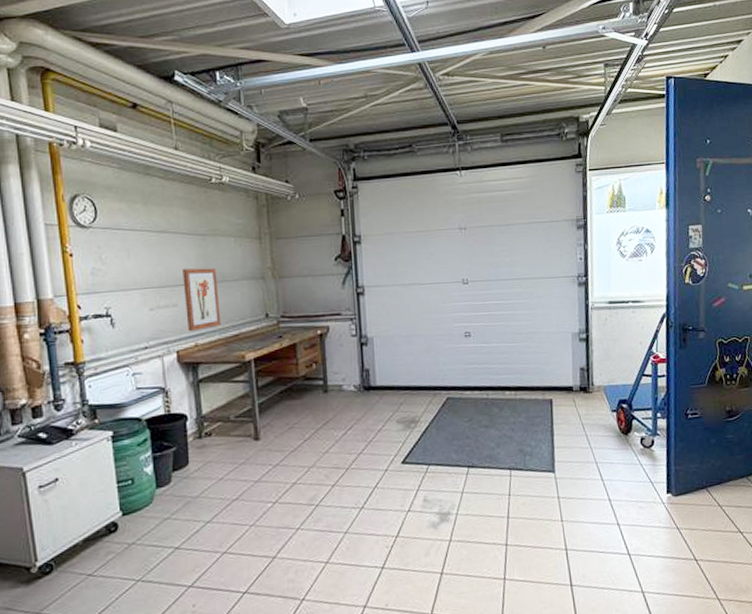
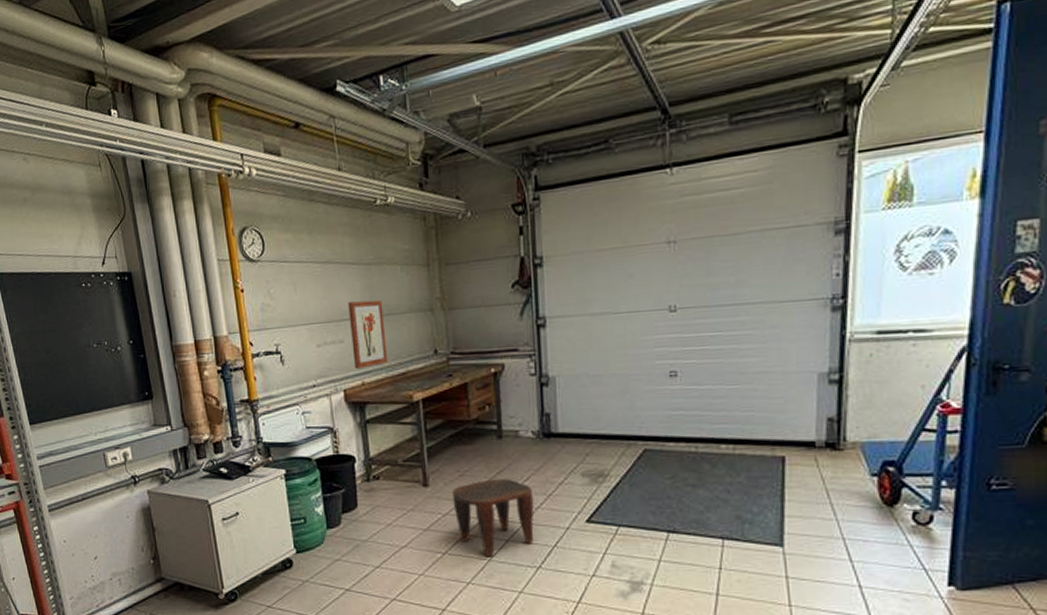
stool: none [282,428,357,503] -> present [452,478,535,557]

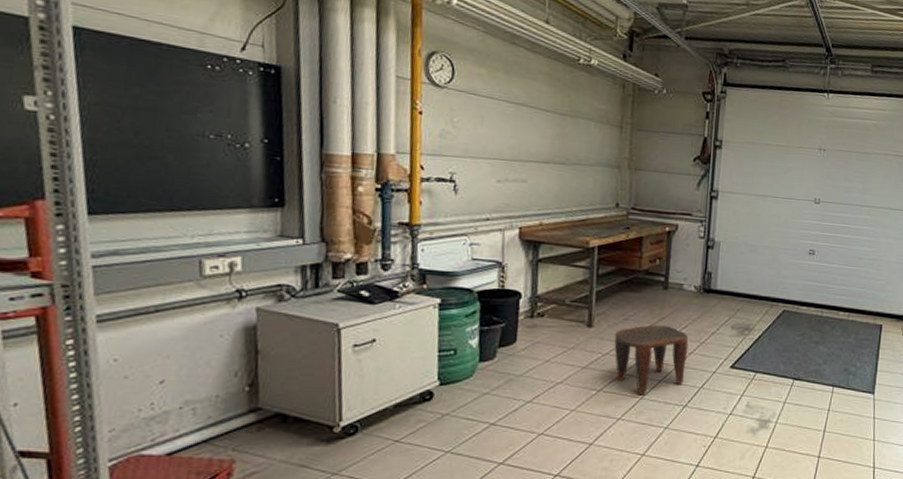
wall art: present [348,300,388,370] -> none [534,146,572,210]

